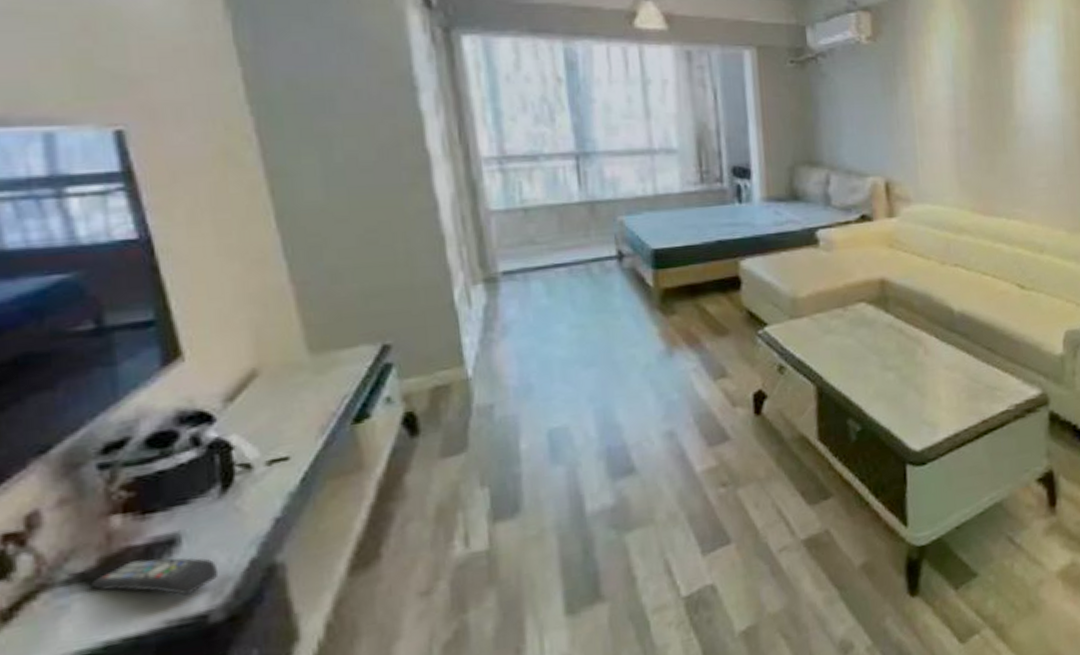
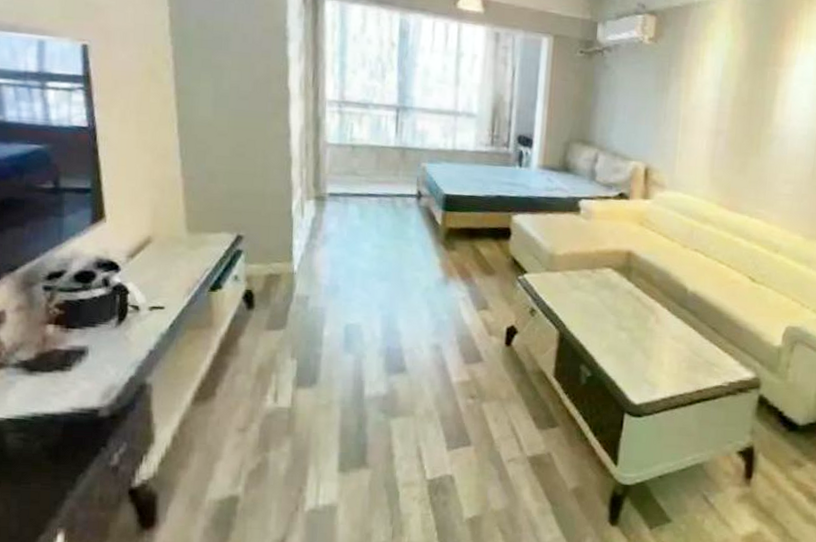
remote control: present [91,557,219,596] -> none [30,360,109,393]

